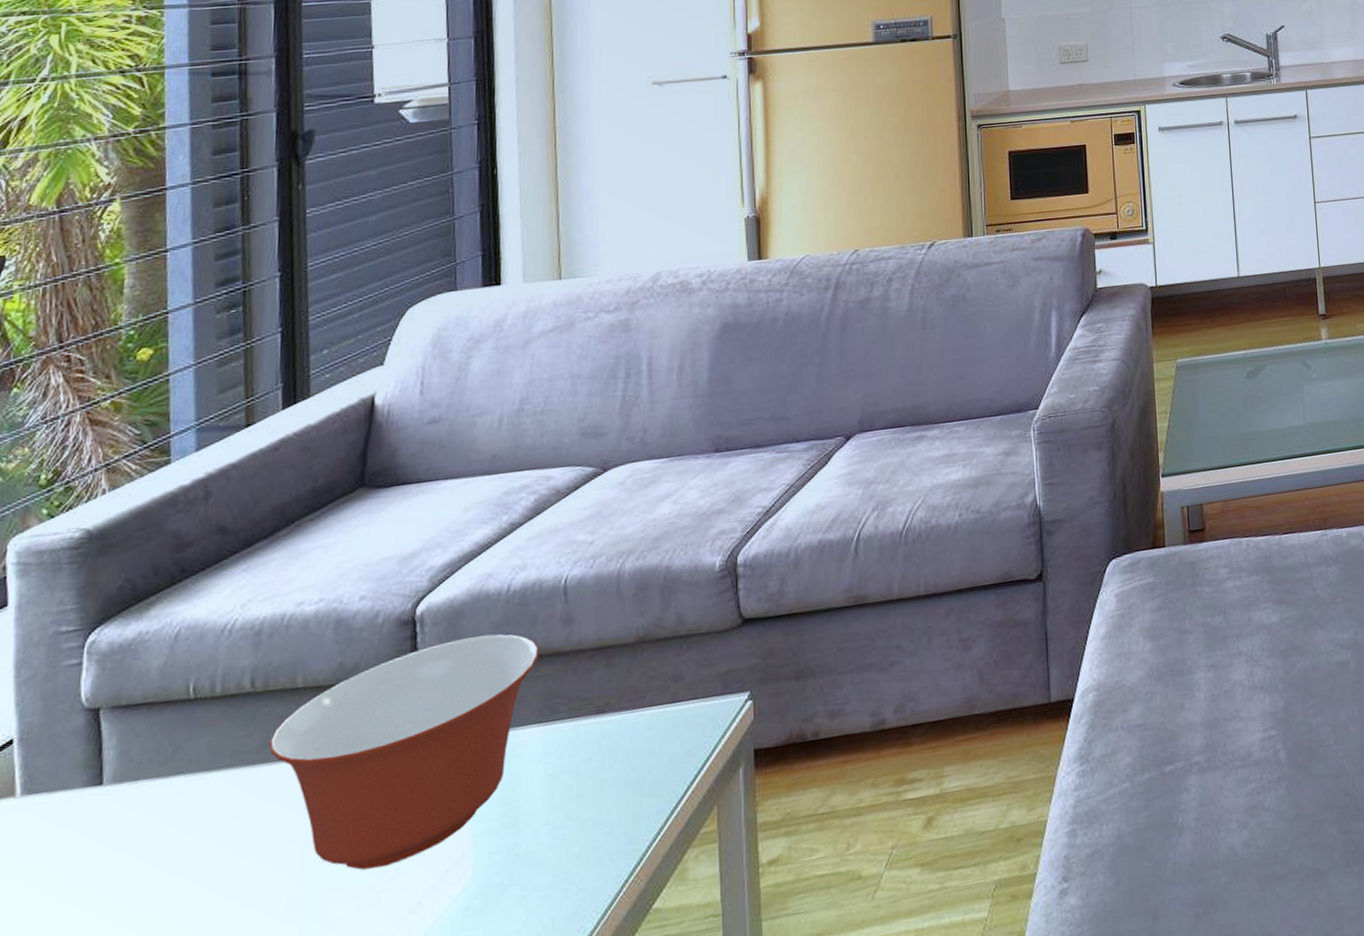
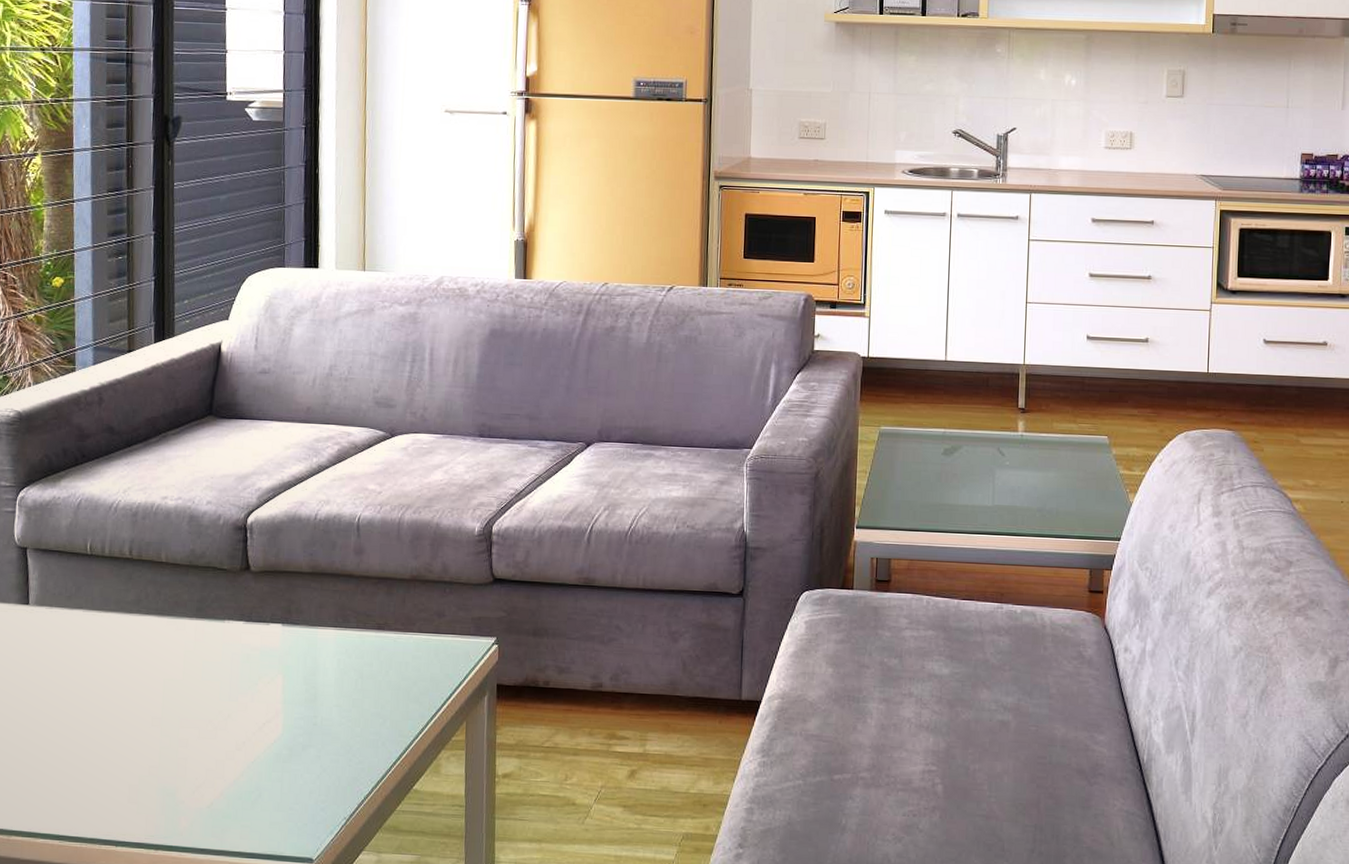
mixing bowl: present [268,634,539,870] -> none [141,549,337,710]

